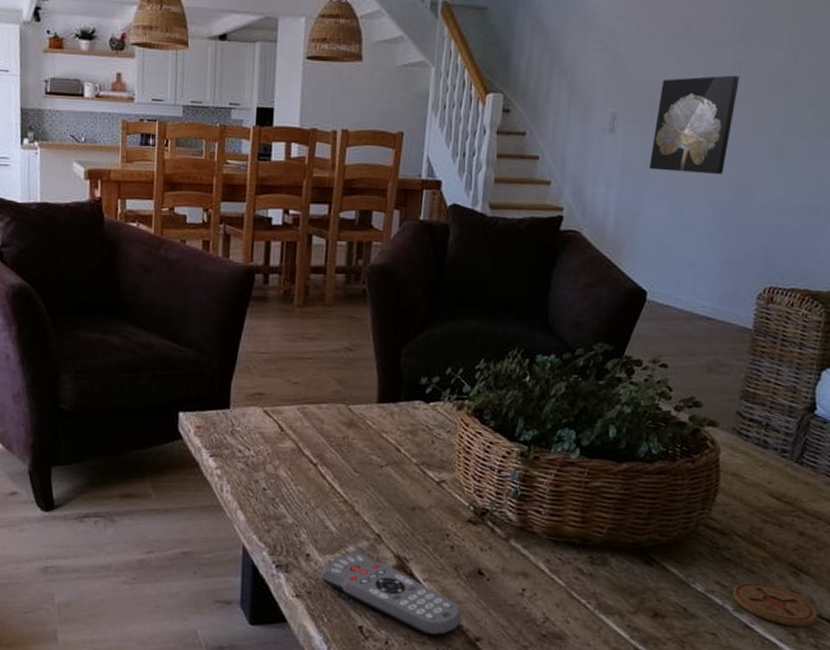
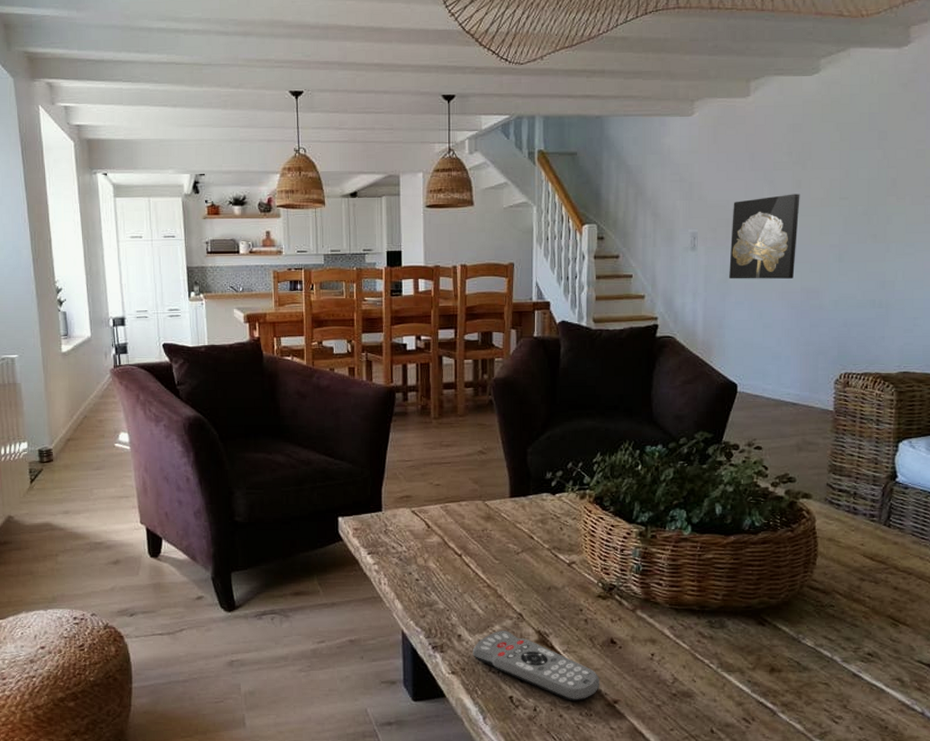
coaster: present [732,581,819,627] -> none [839,634,919,673]

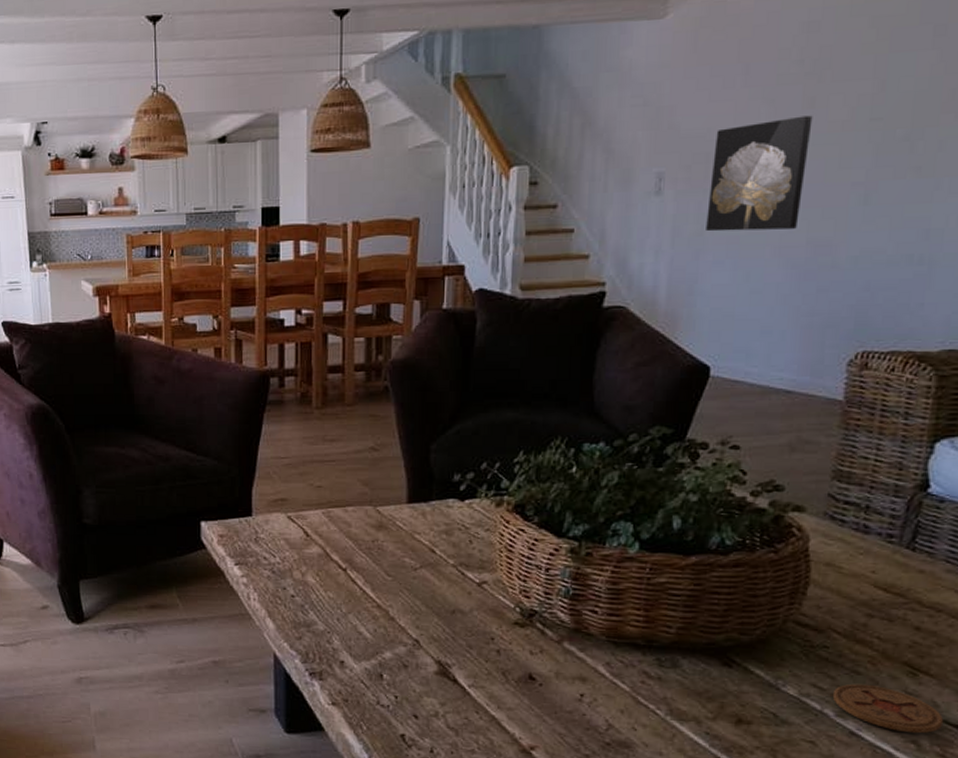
remote control: present [472,631,599,701] -> none [357,658,513,745]
coaster: none [839,634,919,673] -> present [832,683,944,734]

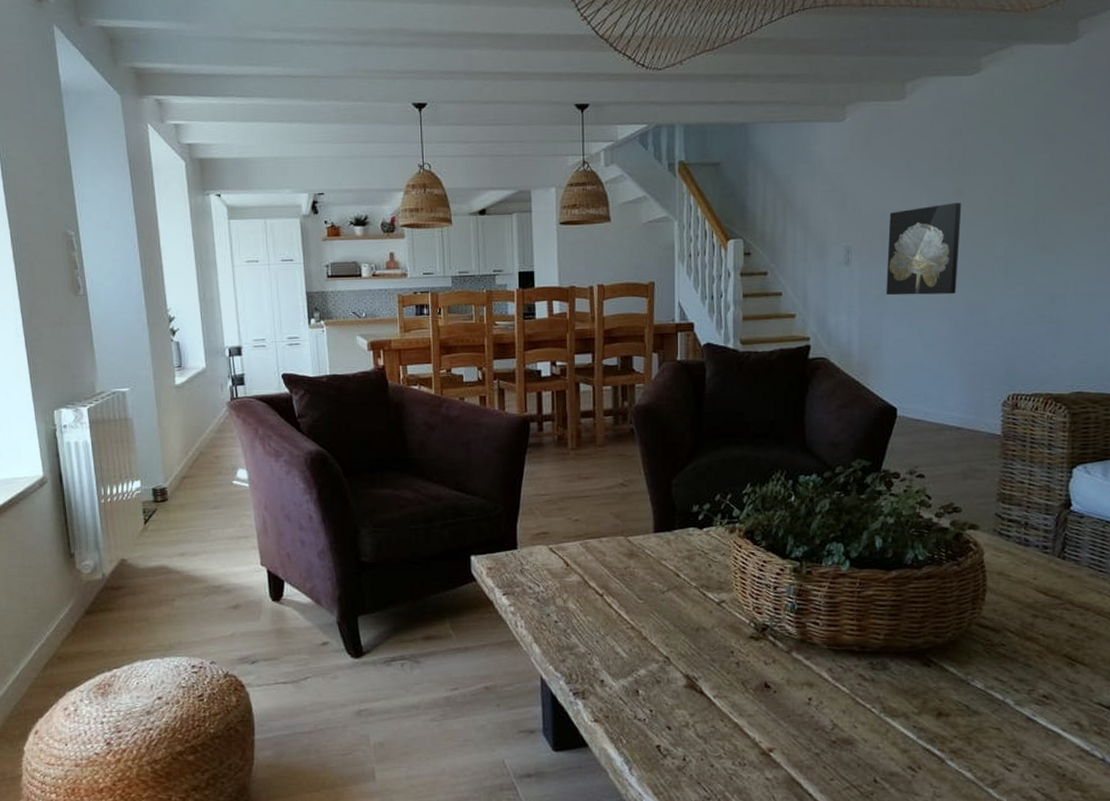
coaster: present [832,683,944,734] -> none [1011,675,1098,716]

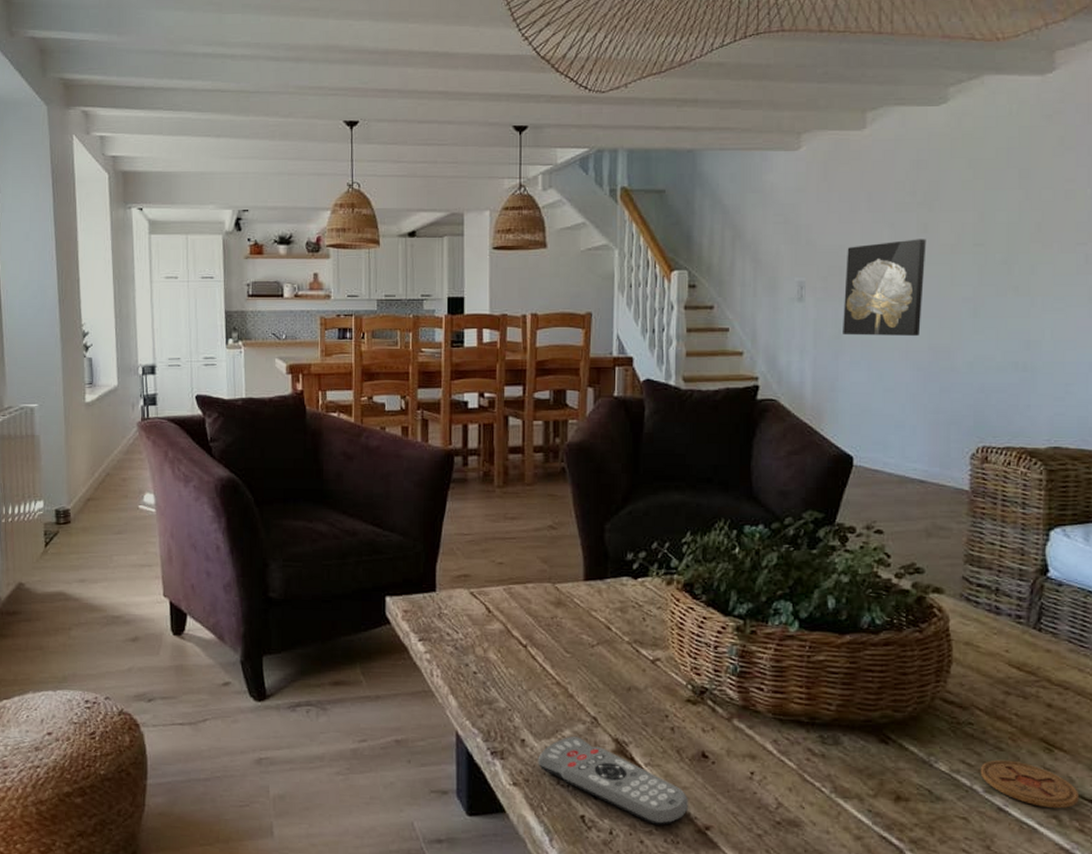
remote control: none [616,675,753,750] -> present [538,736,688,825]
coaster: none [1011,675,1098,716] -> present [980,759,1080,809]

